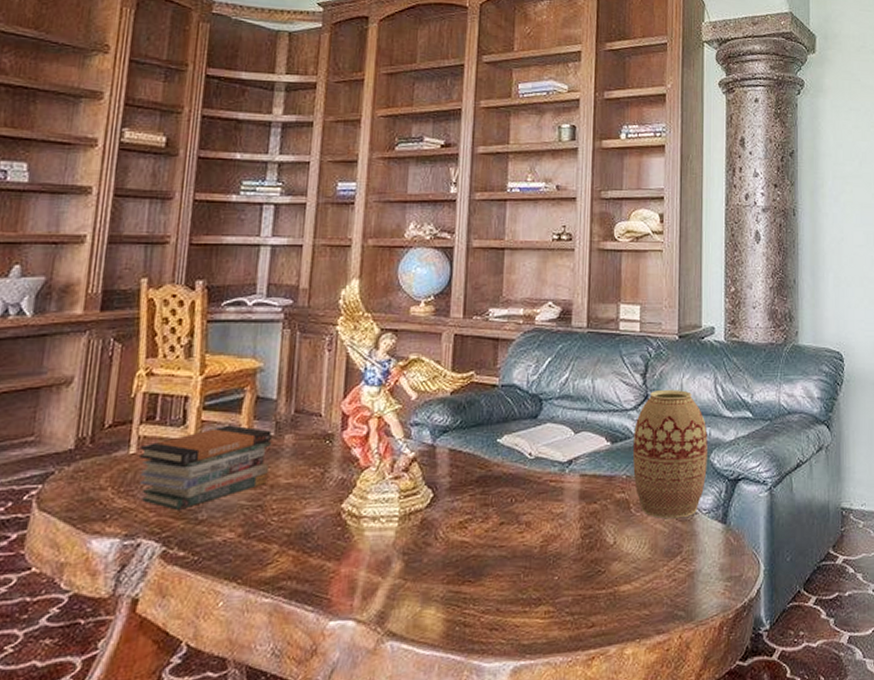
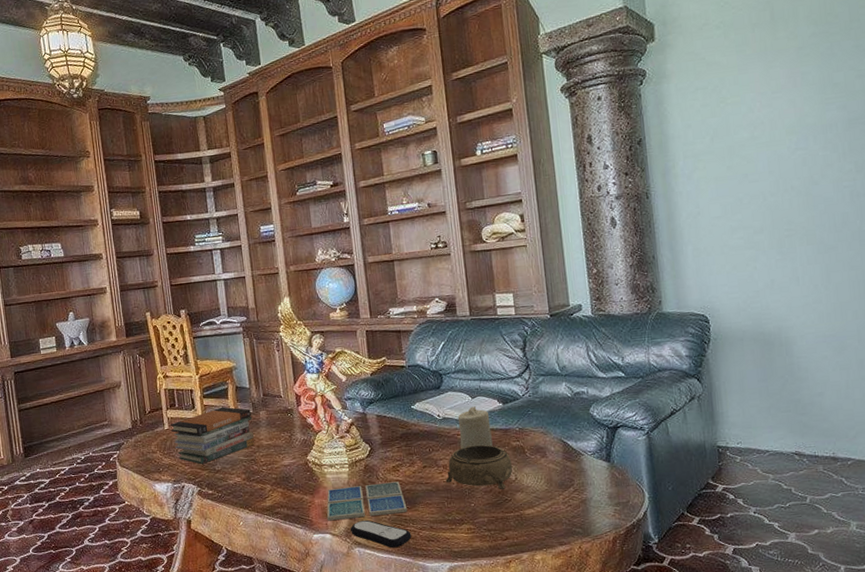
drink coaster: none [355,543,470,601] -> present [327,481,408,521]
remote control: none [385,598,469,641] -> present [351,519,412,548]
decorative bowl: none [526,495,612,557] -> present [445,444,512,489]
candle: none [552,444,593,501] -> present [457,406,493,449]
vase: present [632,389,708,520] -> none [520,358,589,460]

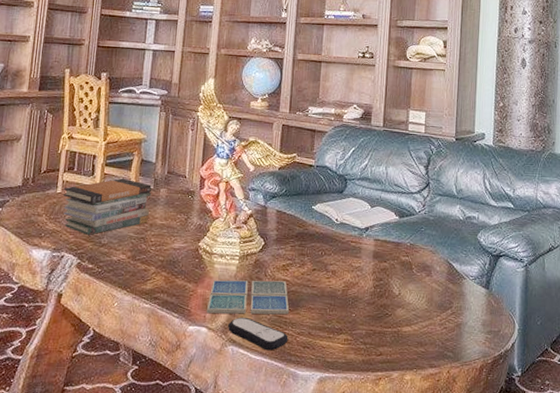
decorative bowl: present [445,444,512,489] -> none [332,254,398,303]
candle: present [457,406,493,449] -> none [352,216,385,259]

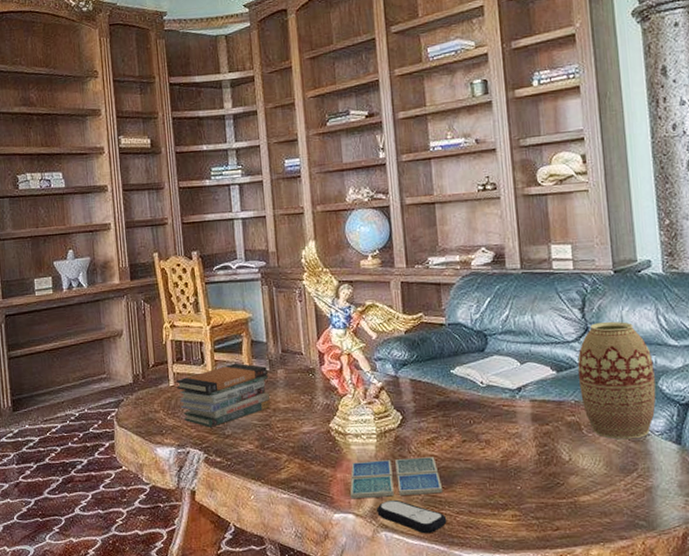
vase: none [415,179,476,281] -> present [578,321,656,440]

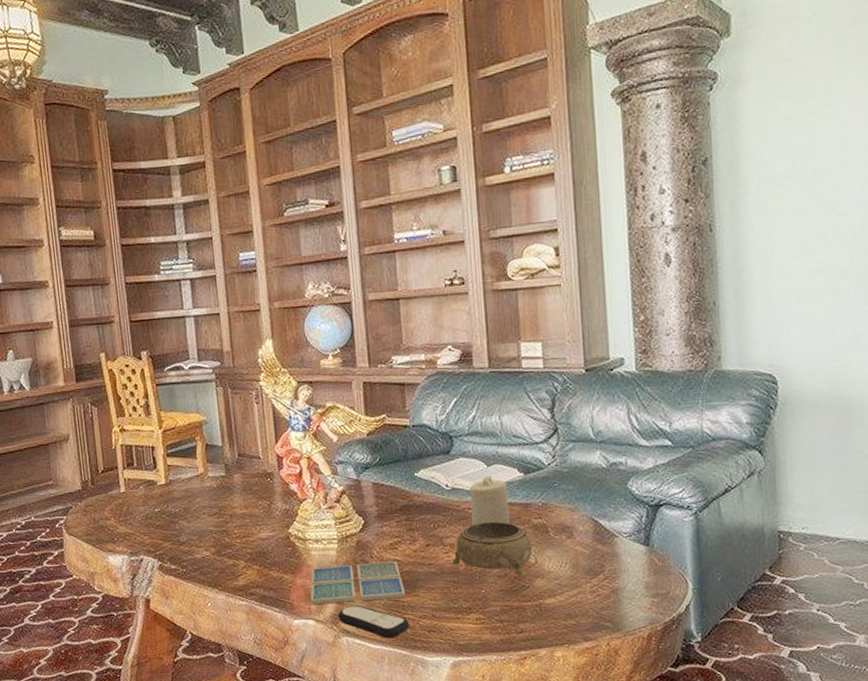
book stack: present [175,363,270,427] -> none [126,468,227,534]
decorative bowl: none [488,418,566,471] -> present [452,521,532,574]
candle: none [504,373,544,423] -> present [469,476,510,526]
vase: present [578,321,656,440] -> none [546,421,625,542]

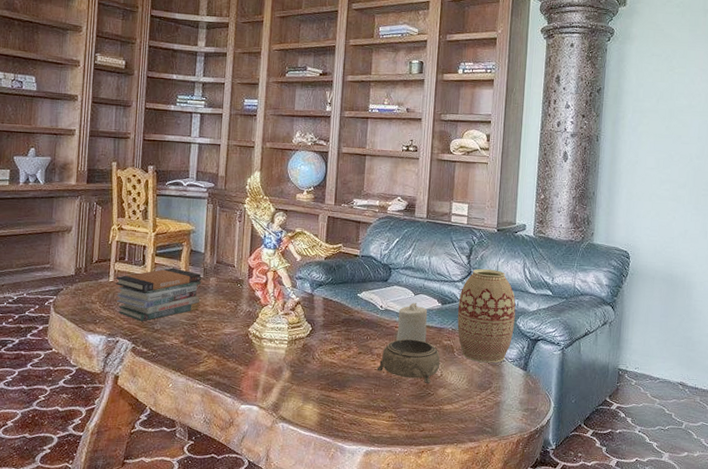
book stack: none [126,468,227,534] -> present [115,267,202,321]
drink coaster: present [310,561,406,605] -> none [258,362,337,395]
remote control: present [338,604,410,639] -> none [278,396,336,427]
vase: none [546,421,625,542] -> present [457,268,516,363]

